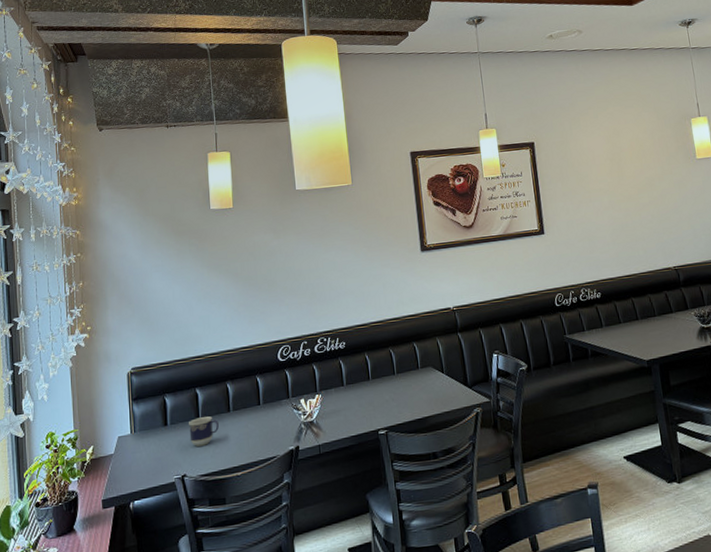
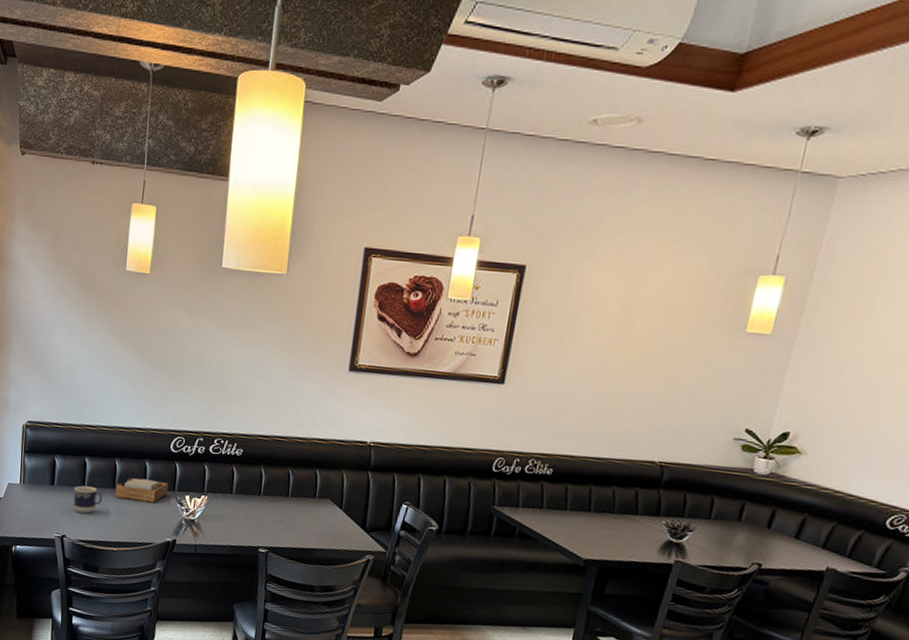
napkin holder: none [231,392,282,420] -> present [115,478,168,503]

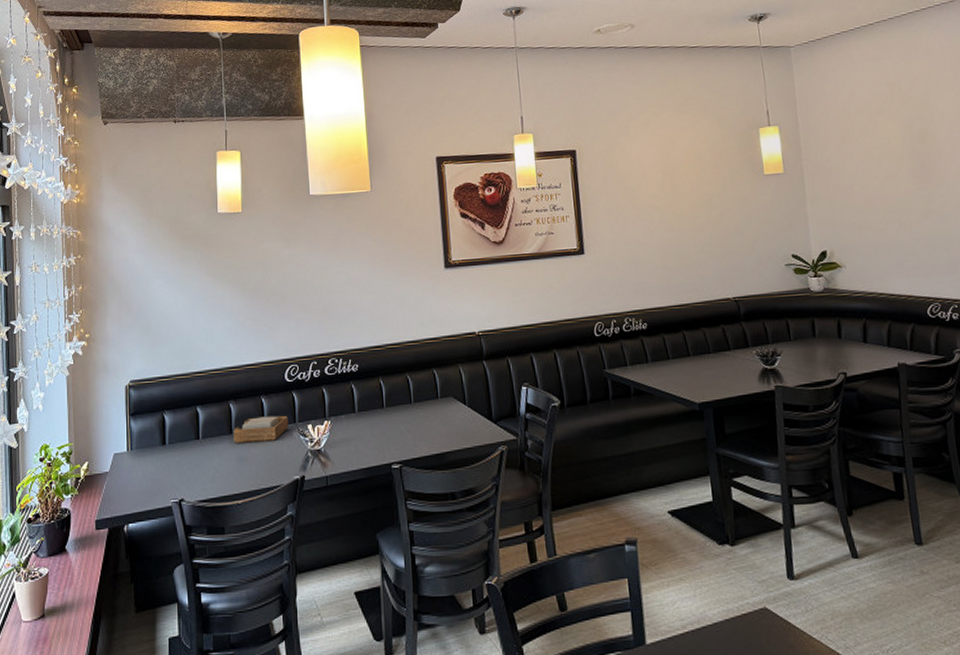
cup: present [73,485,102,514] -> none [187,438,220,469]

